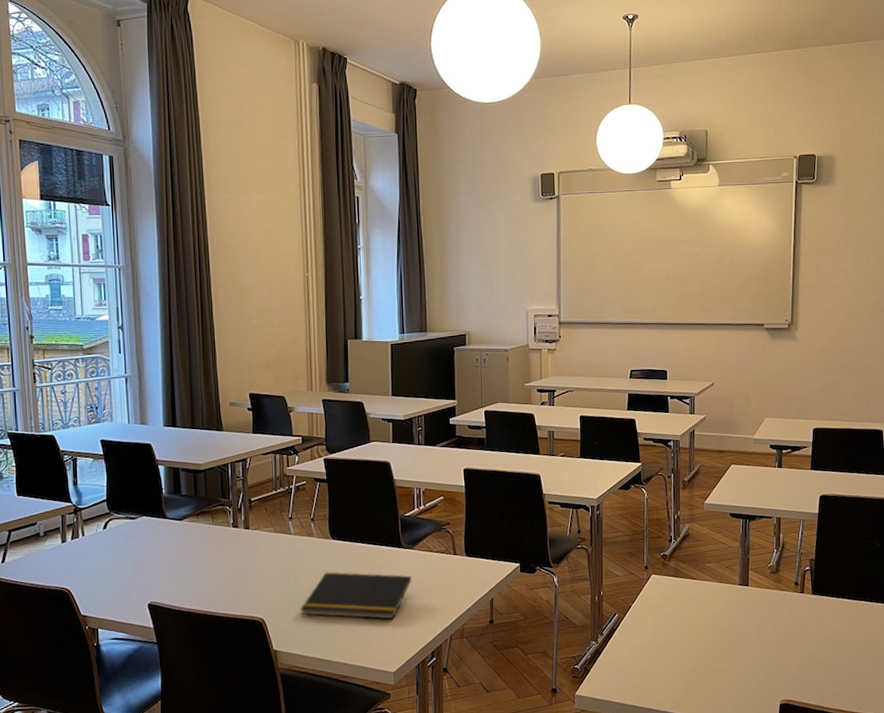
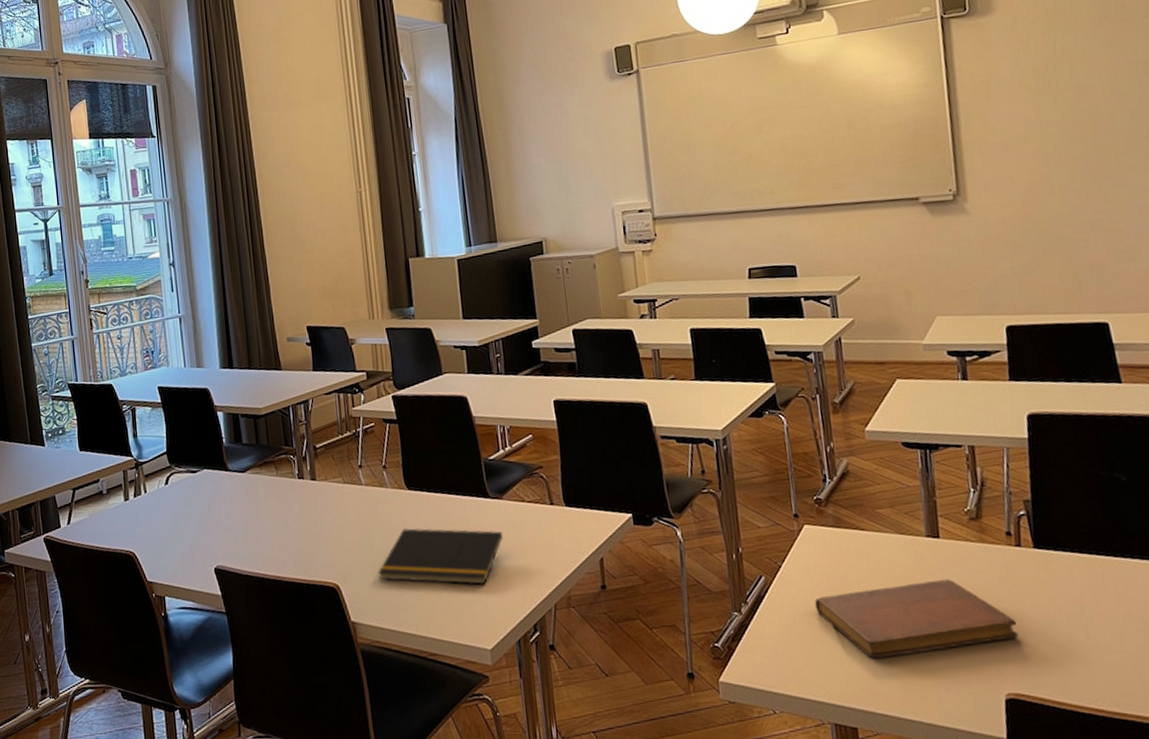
notebook: none [654,616,795,676] -> present [815,579,1019,659]

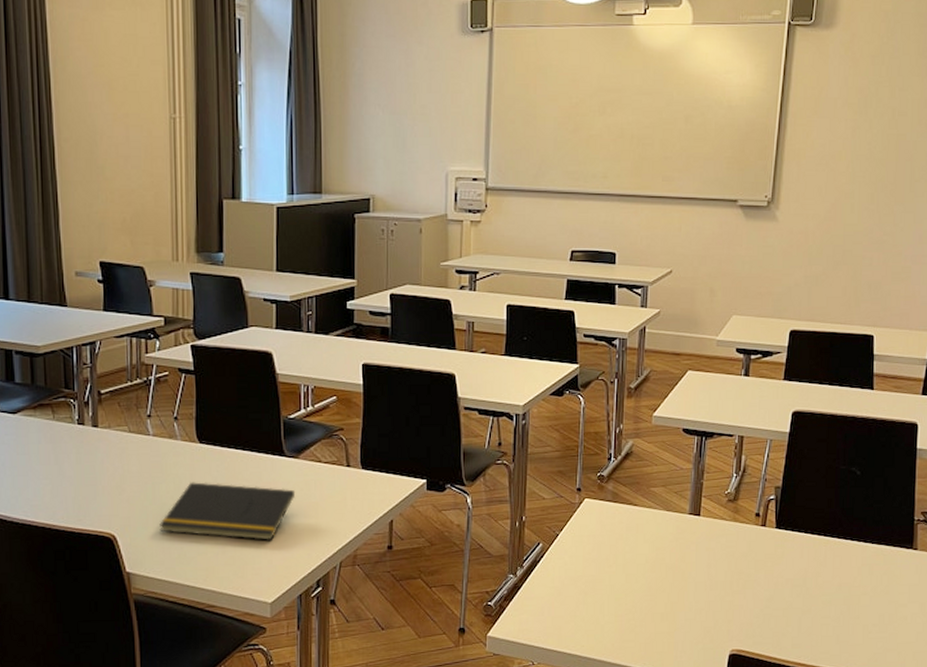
notebook: present [815,579,1019,659] -> none [584,552,750,618]

